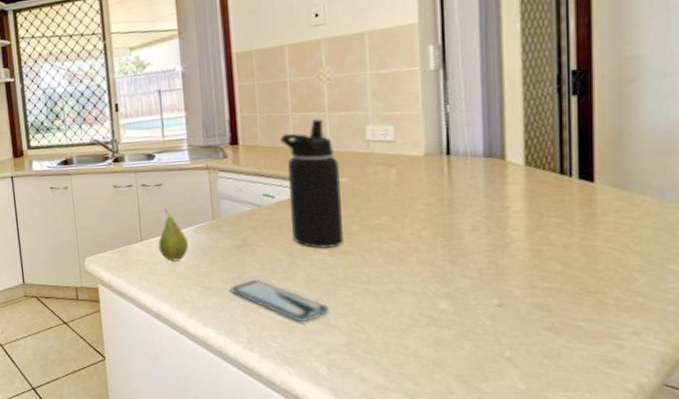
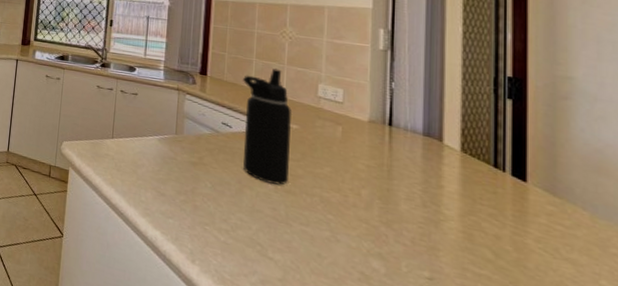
fruit: present [158,208,188,262] -> none [125,115,152,164]
smartphone: present [230,280,330,322] -> none [182,196,269,248]

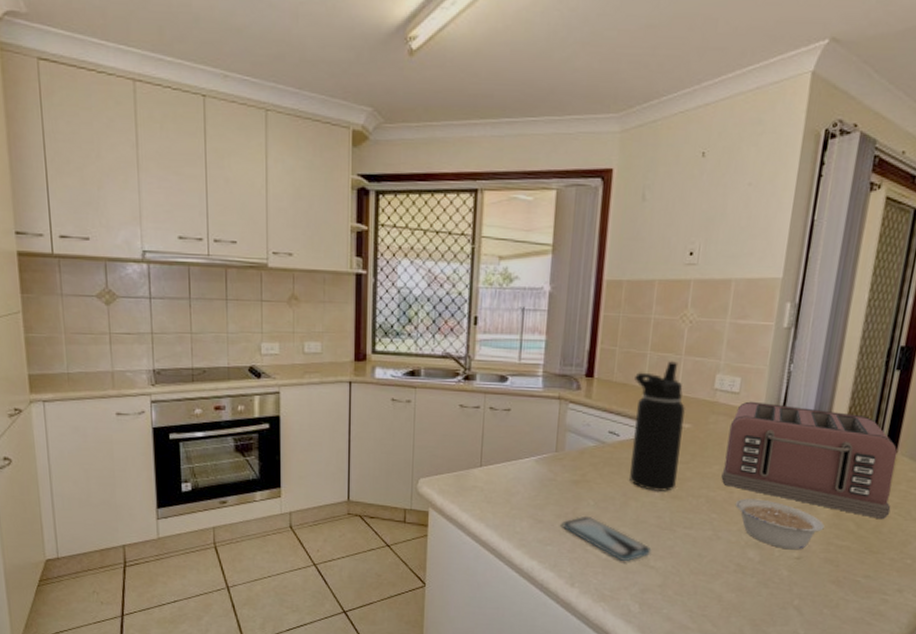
smartphone: none [182,196,269,248] -> present [562,517,652,561]
toaster: none [334,111,533,254] -> present [721,401,898,520]
legume: none [351,204,455,270] -> present [735,498,825,550]

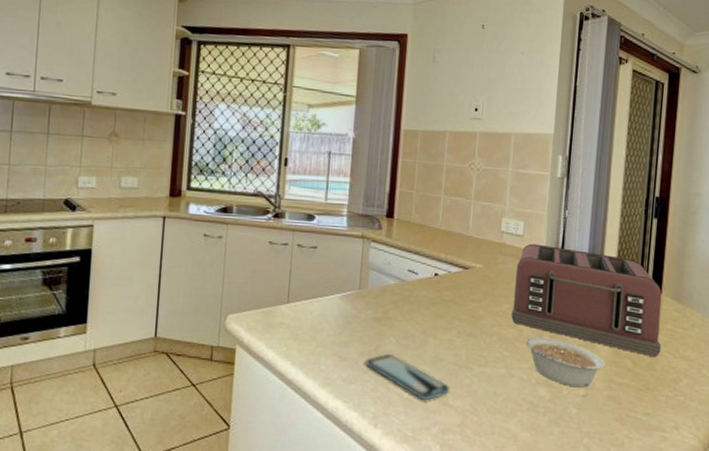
water bottle: present [630,361,686,491] -> none [428,205,477,329]

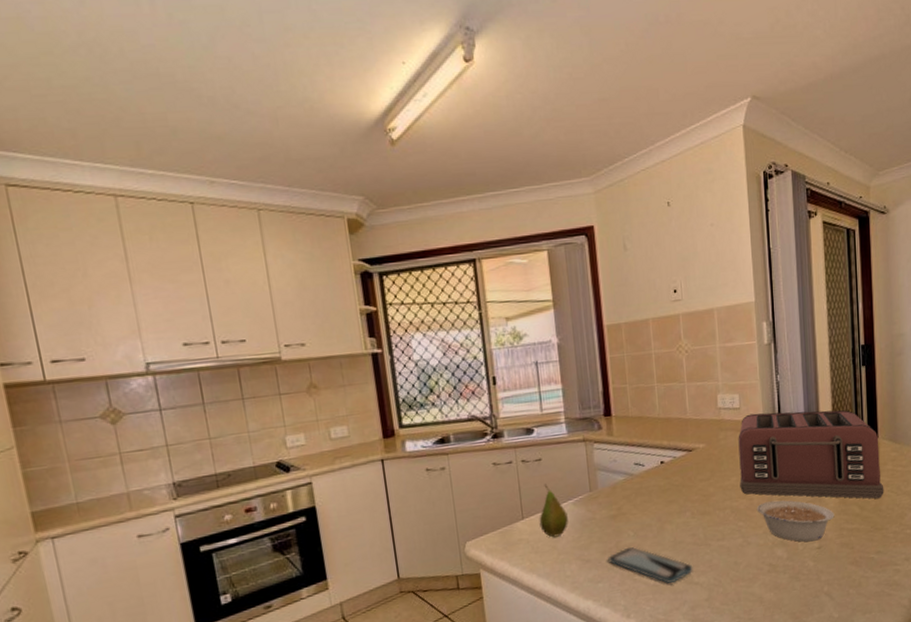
fruit: none [303,272,333,328] -> present [539,484,568,538]

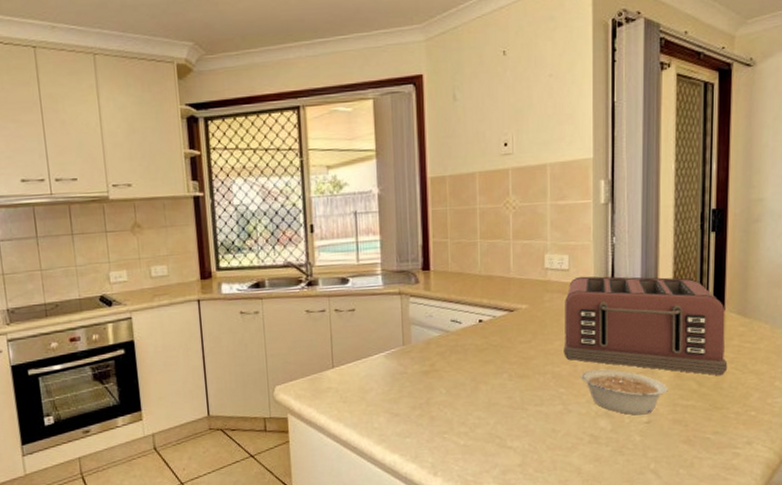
fruit: present [539,484,568,538] -> none [349,334,379,389]
smartphone: present [608,547,693,583] -> none [418,405,507,445]

